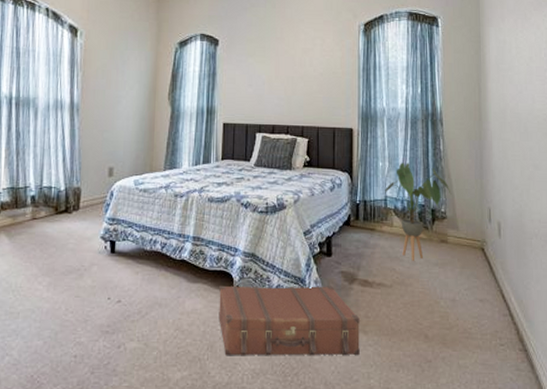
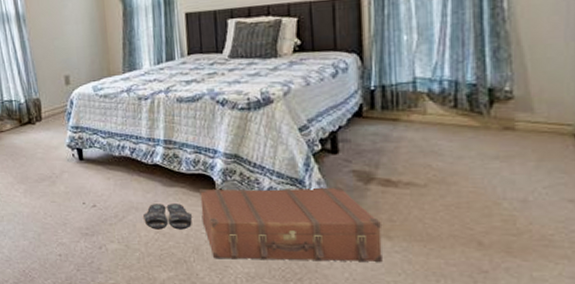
slippers: none [165,300,210,327] -> present [143,203,192,230]
house plant: present [385,163,450,261] -> none [413,31,520,155]

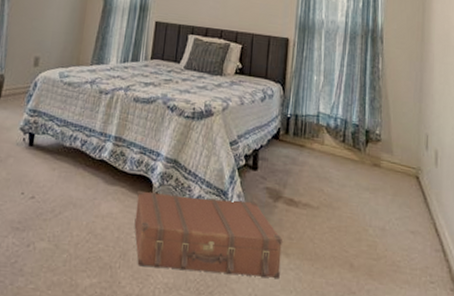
slippers: present [143,203,192,230] -> none [79,201,126,232]

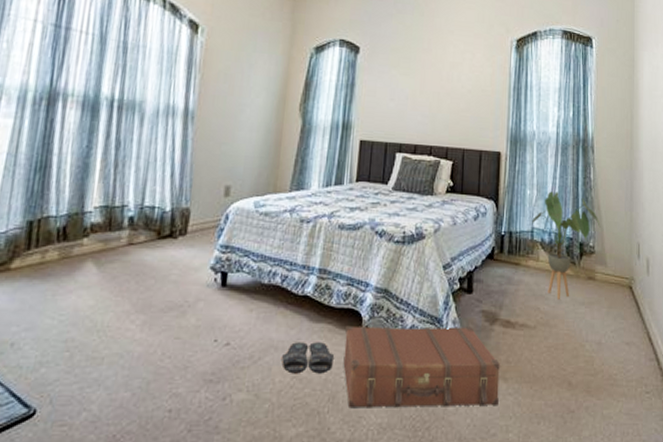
slippers: none [79,201,126,232] -> present [282,342,334,374]
house plant: none [318,78,387,183] -> present [532,191,599,299]

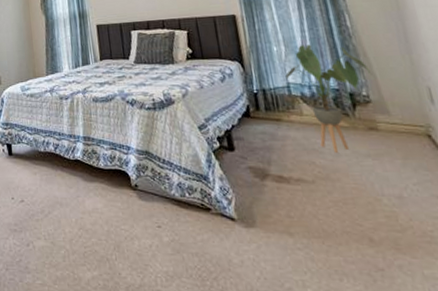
slippers: present [282,342,334,374] -> none [67,199,112,226]
suitcase: present [343,325,500,409] -> none [117,183,288,260]

